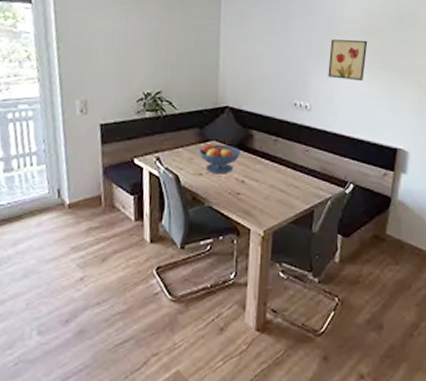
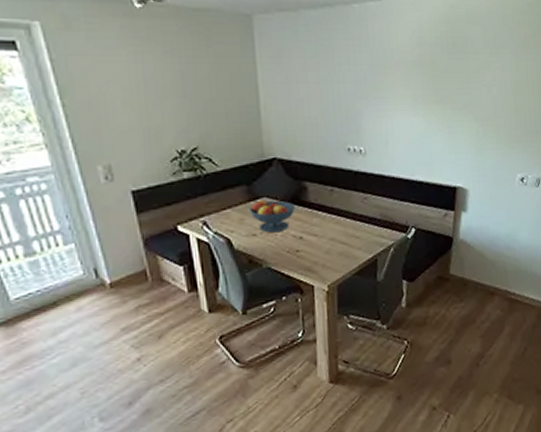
wall art: present [328,39,368,82] -> none [380,72,421,119]

